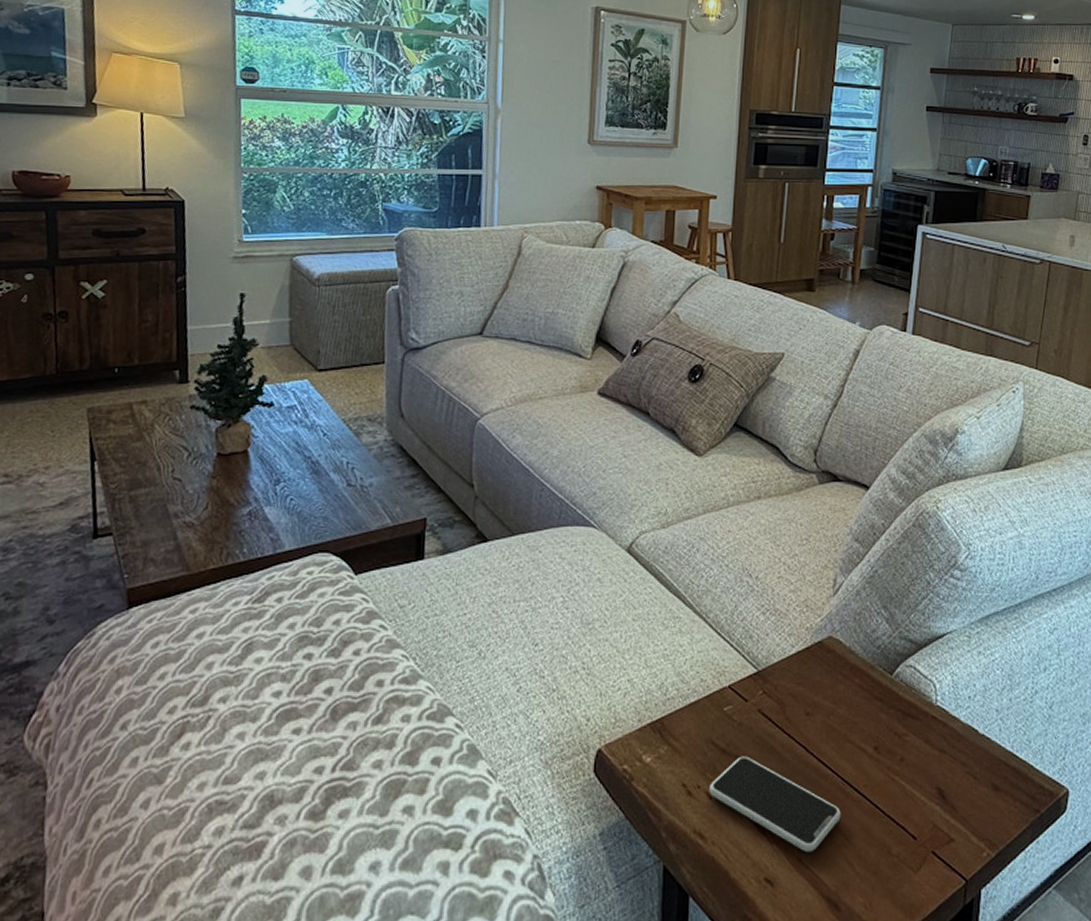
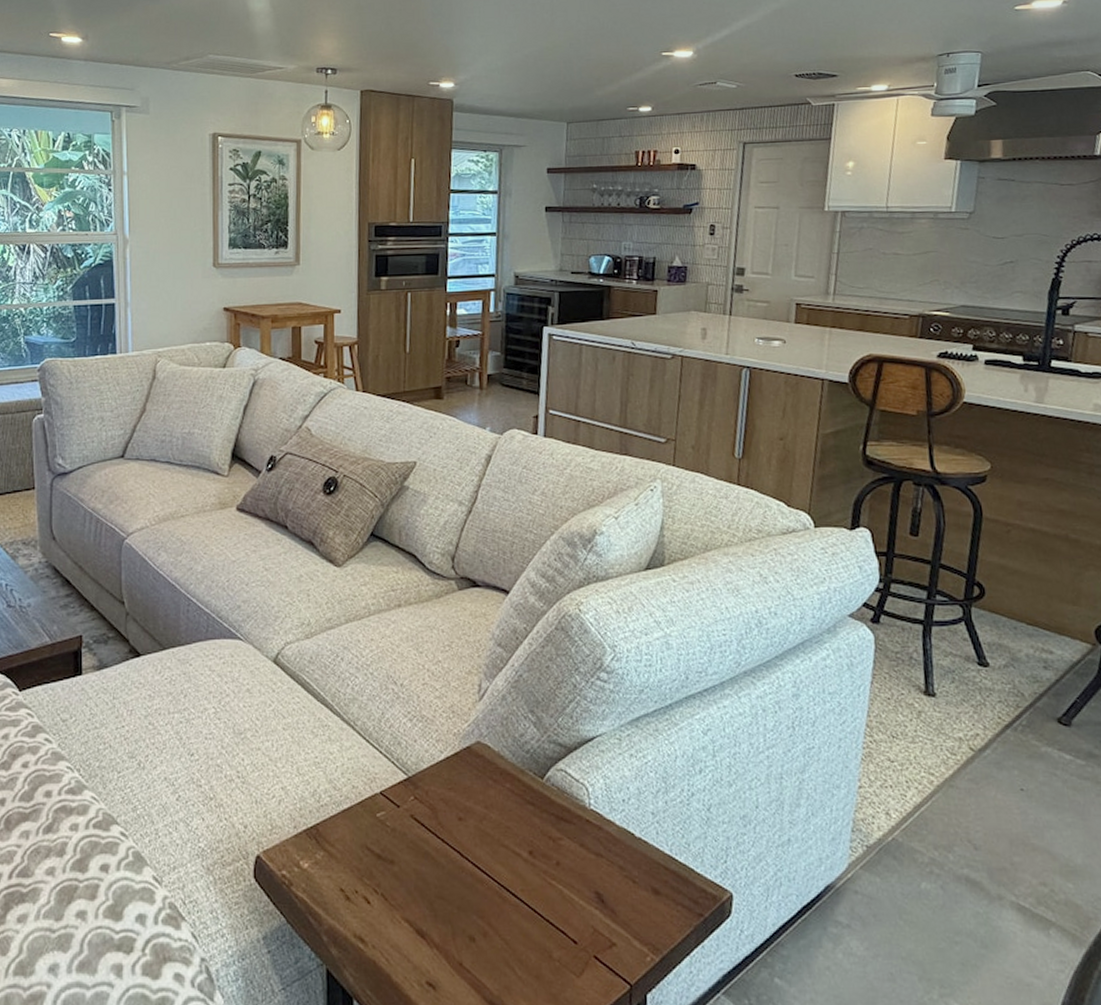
smartphone: present [708,756,841,853] -> none [366,861,499,957]

